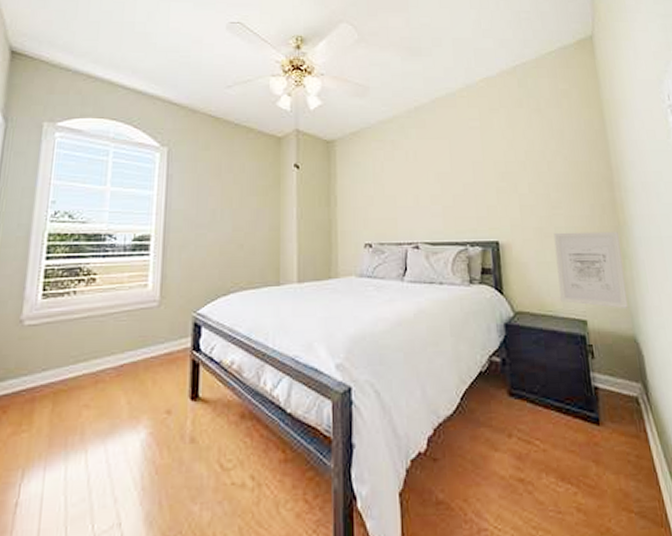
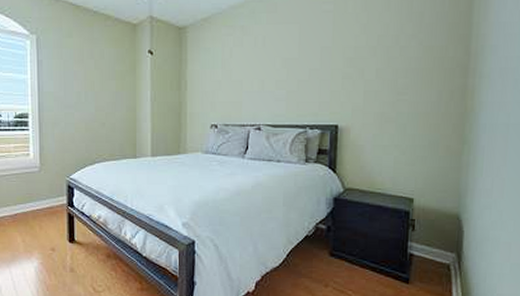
wall art: present [553,231,628,310] -> none [391,118,463,191]

